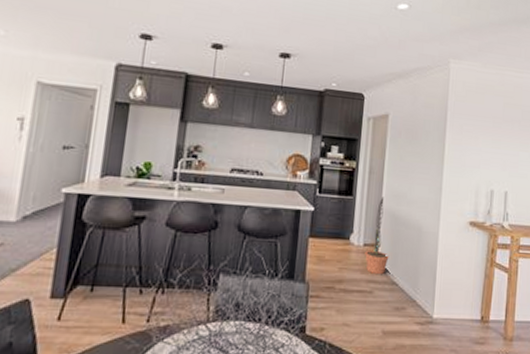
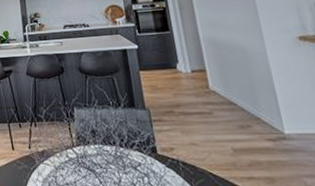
decorative plant: present [365,197,389,274] -> none [194,27,220,96]

